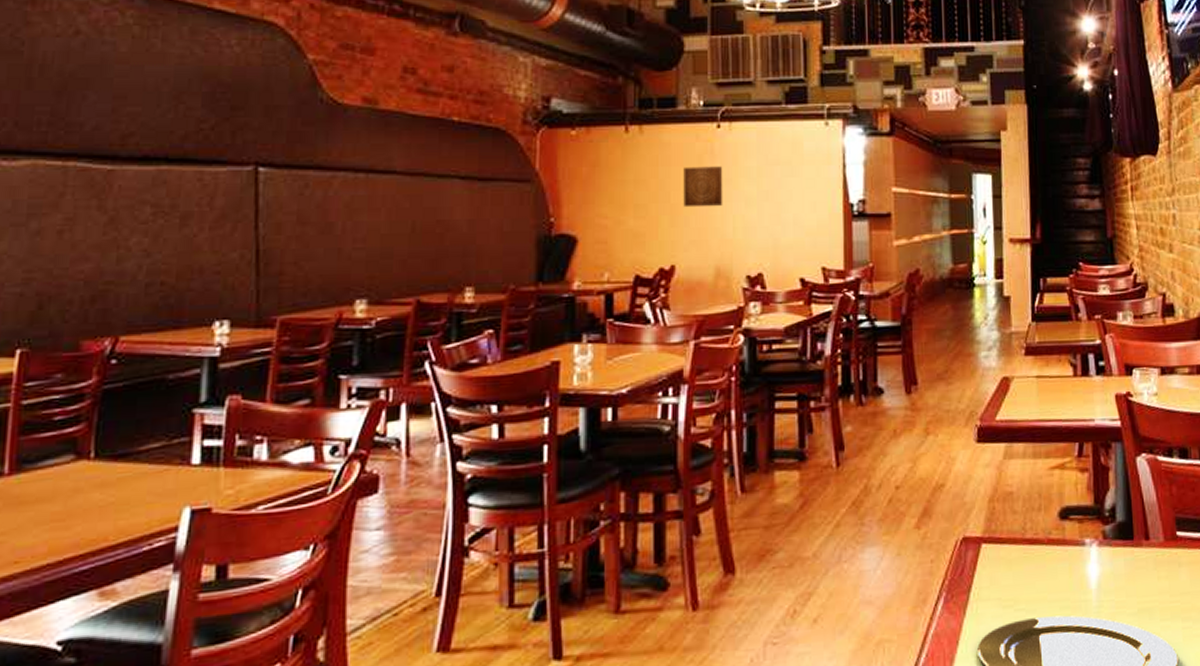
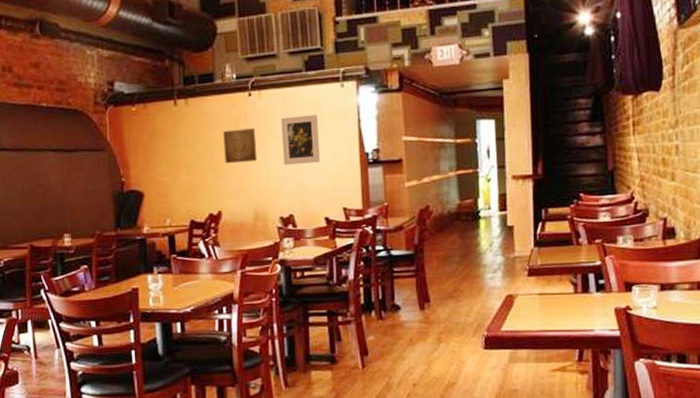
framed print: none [753,155,797,213] -> present [280,115,320,165]

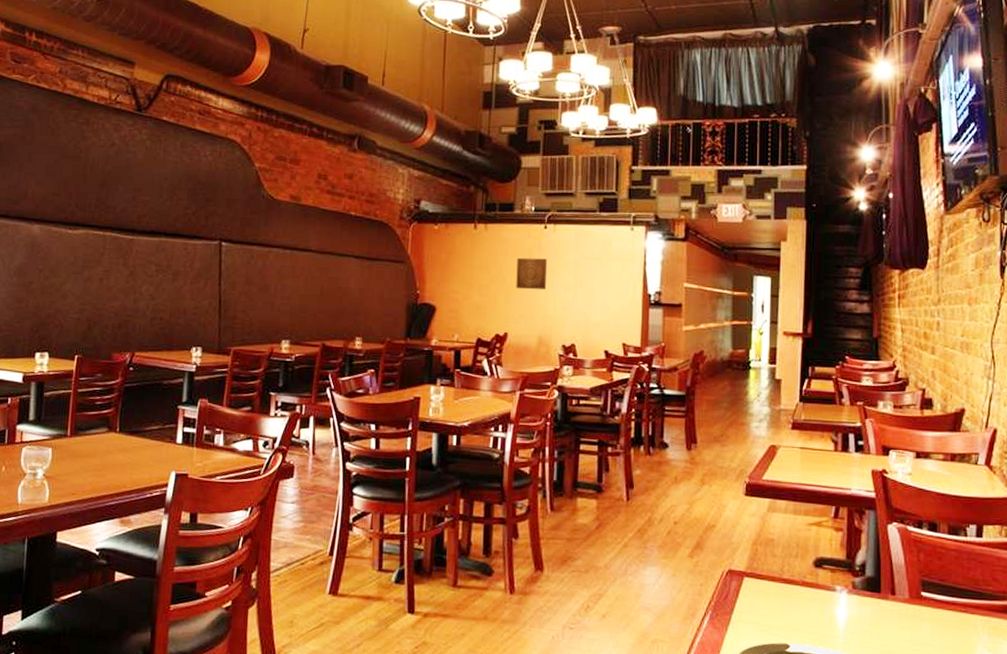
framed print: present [280,115,320,165] -> none [570,252,606,298]

